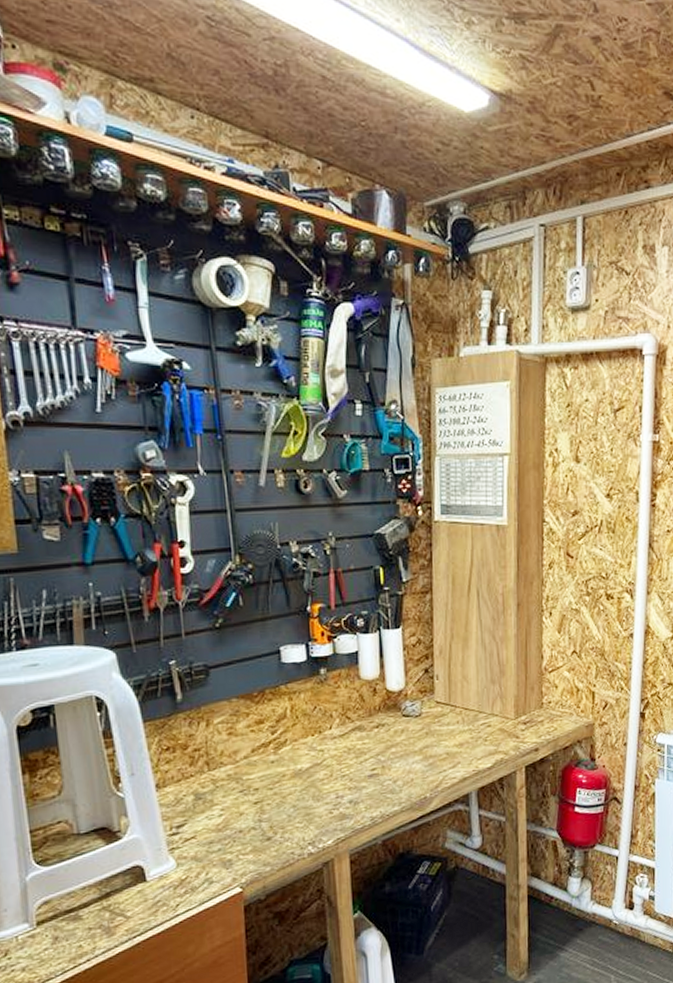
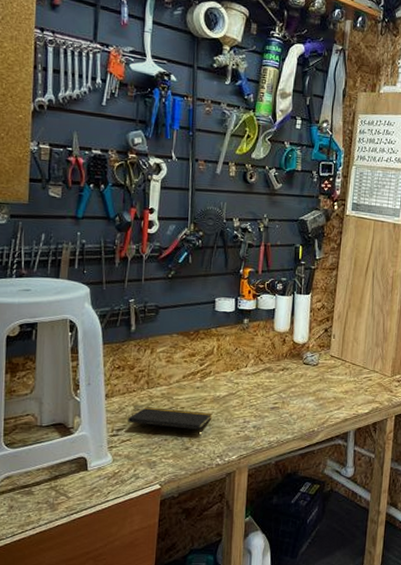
notepad: none [188,791,296,824] -> present [128,407,213,438]

